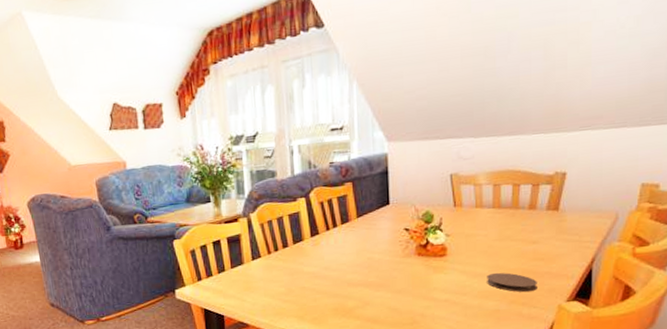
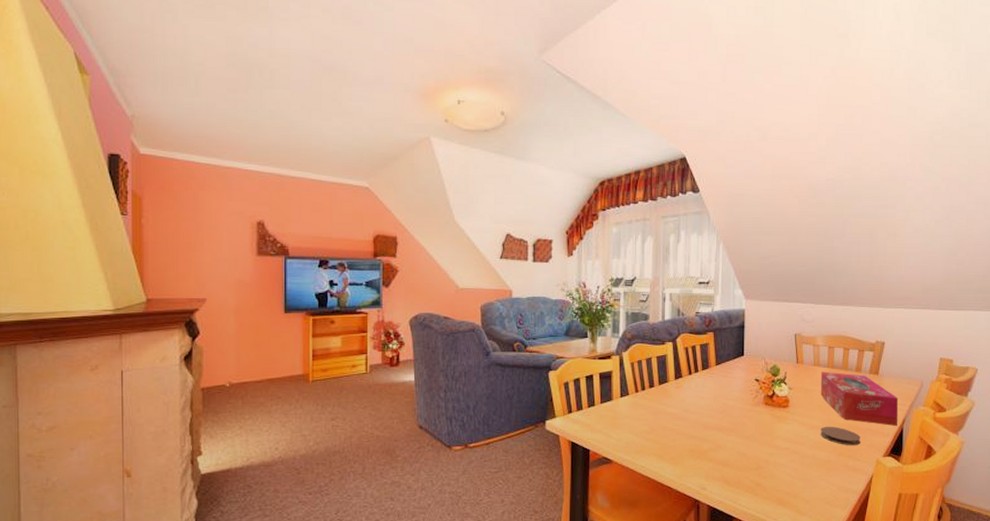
tissue box: none [484,212,586,267] -> present [820,371,899,426]

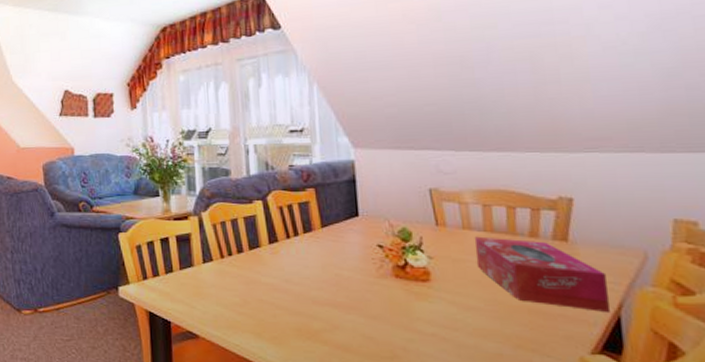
coaster: present [821,426,861,446] -> none [483,308,550,337]

